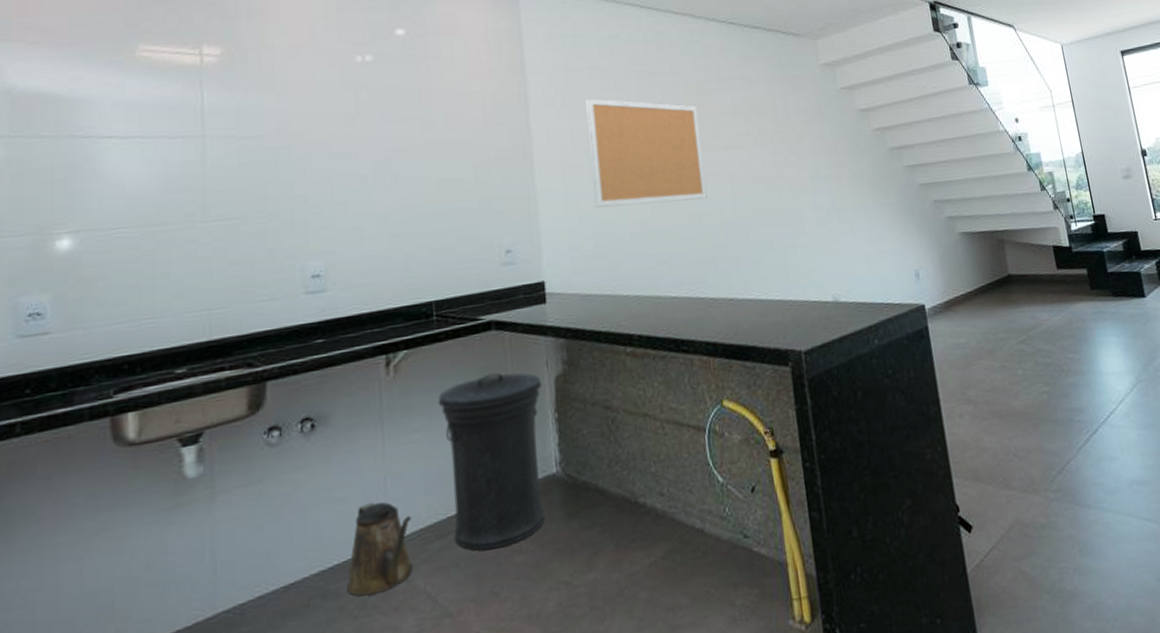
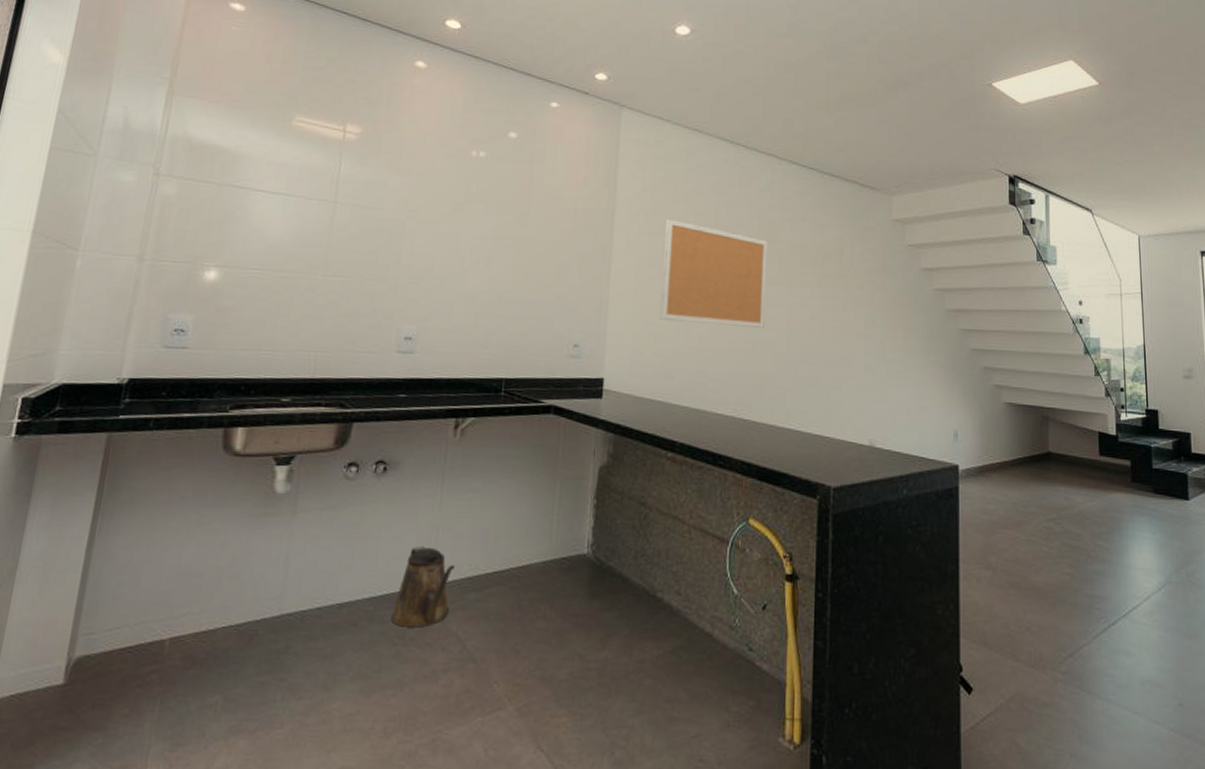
trash can: present [437,372,545,551] -> none [488,452,587,611]

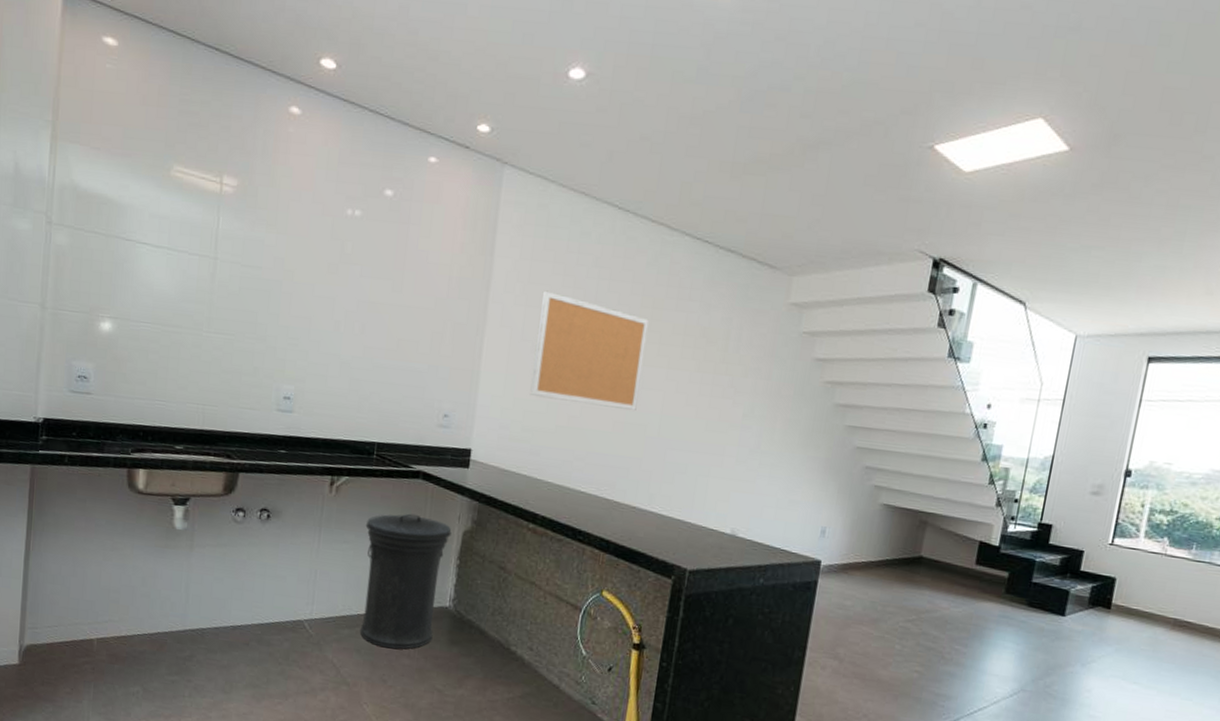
watering can: present [391,545,456,628] -> none [276,585,332,653]
trash can: none [488,452,587,611] -> present [359,513,452,649]

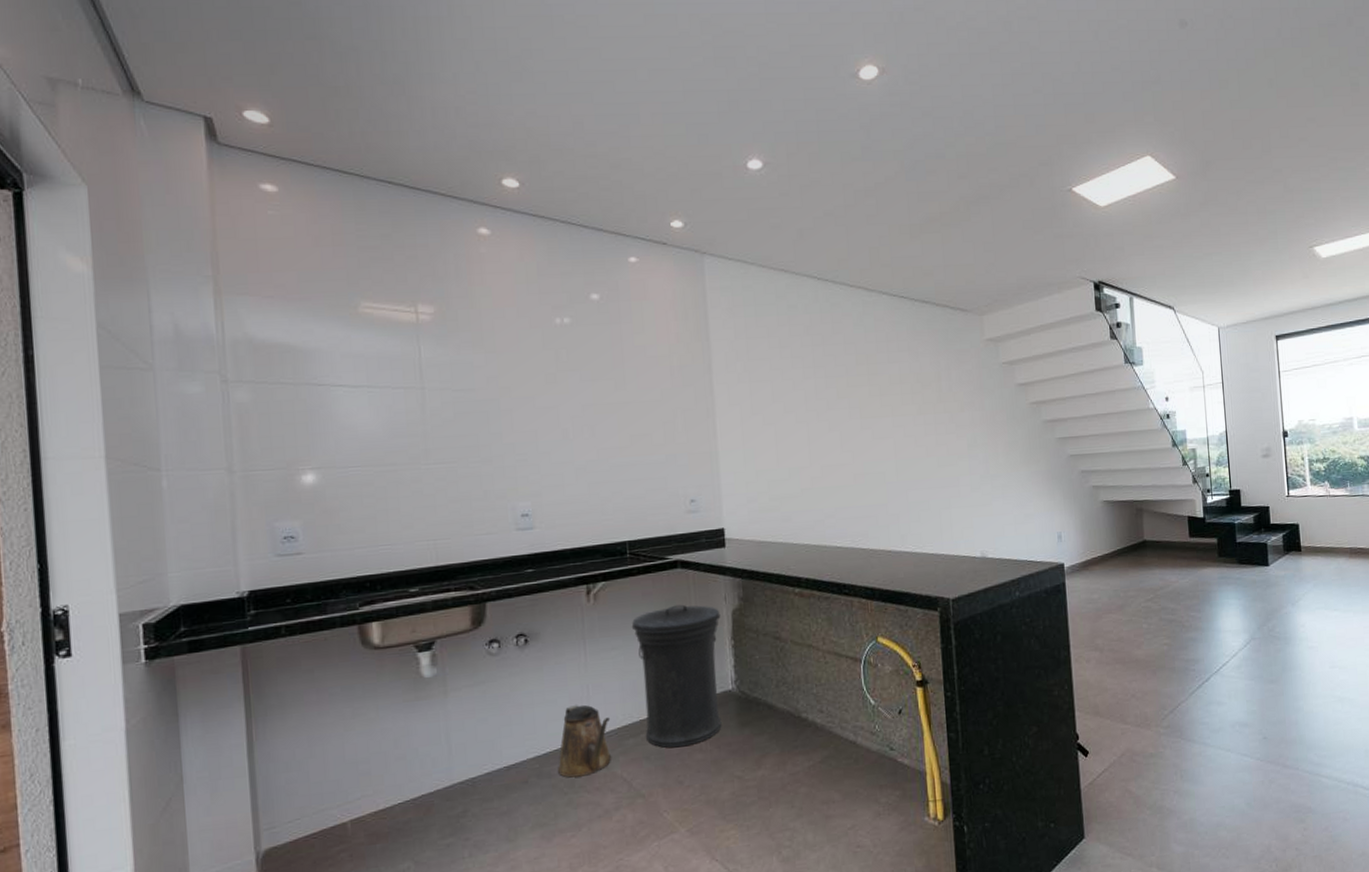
watering can: none [276,585,332,653] -> present [558,704,611,778]
bulletin board: present [529,290,649,410] -> none [763,364,872,466]

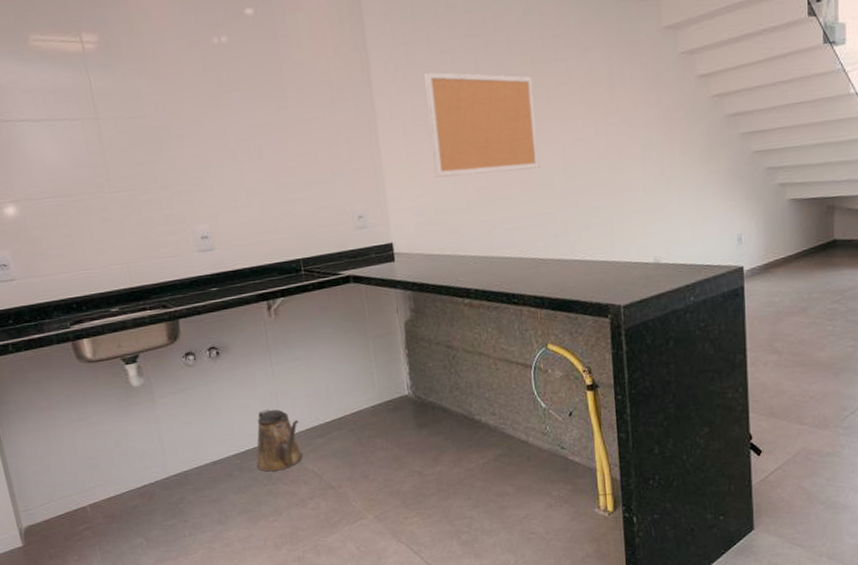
trash can: present [631,604,722,748] -> none [311,317,401,447]
bulletin board: none [763,364,872,466] -> present [423,71,540,178]

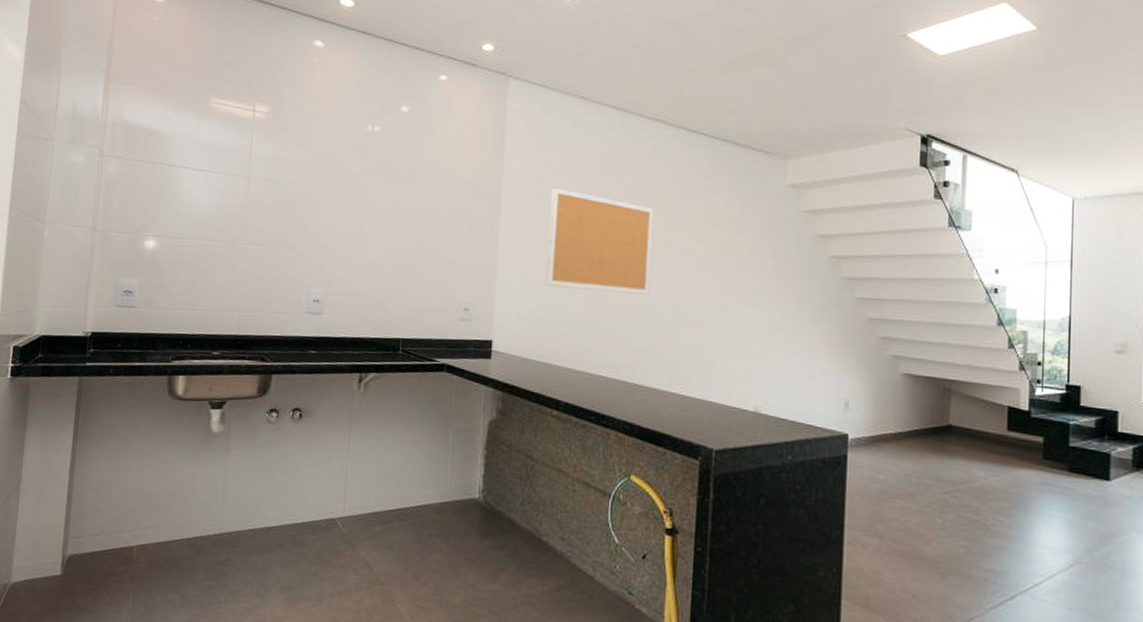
watering can: present [256,408,302,472] -> none [310,482,363,552]

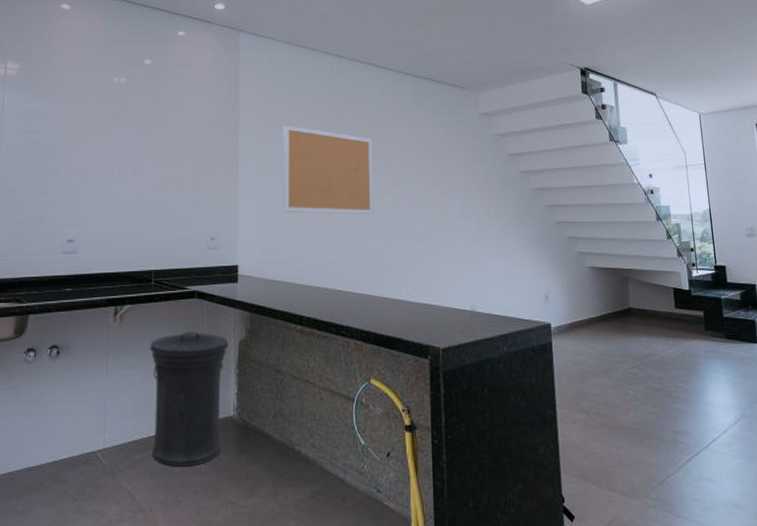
trash can: none [391,406,478,545] -> present [149,331,229,467]

